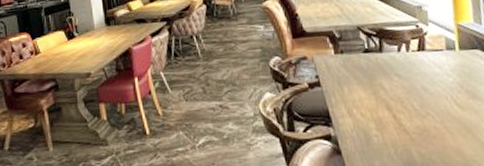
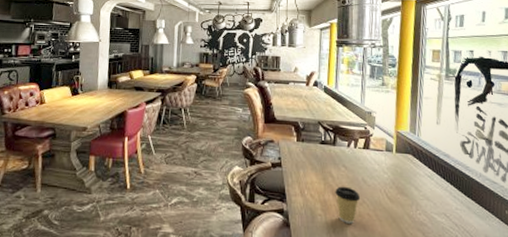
coffee cup: none [390,98,423,142] -> present [335,186,361,224]

